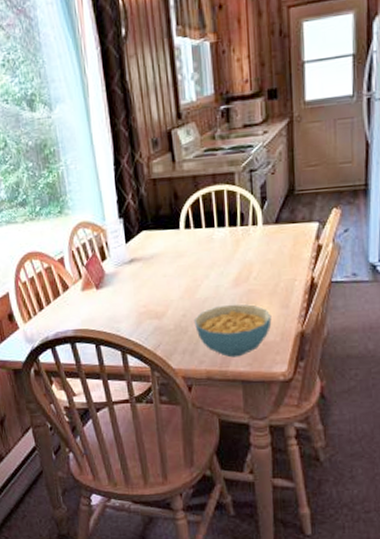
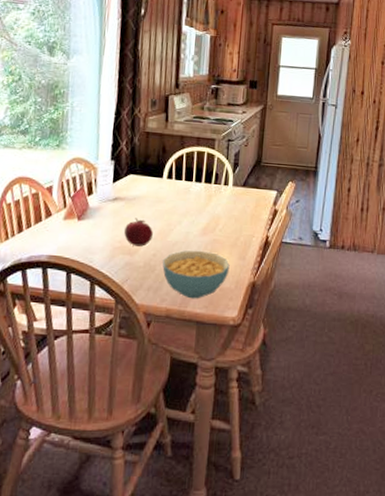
fruit: none [147,278,179,309] -> present [124,218,153,247]

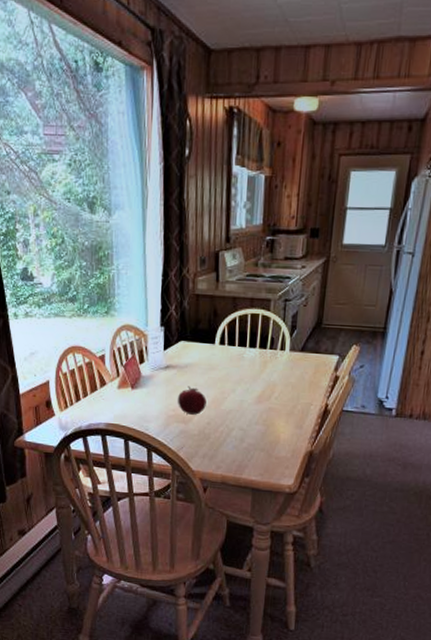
cereal bowl: present [162,250,230,299] -> none [216,418,286,467]

